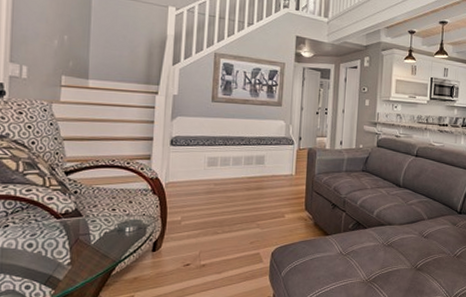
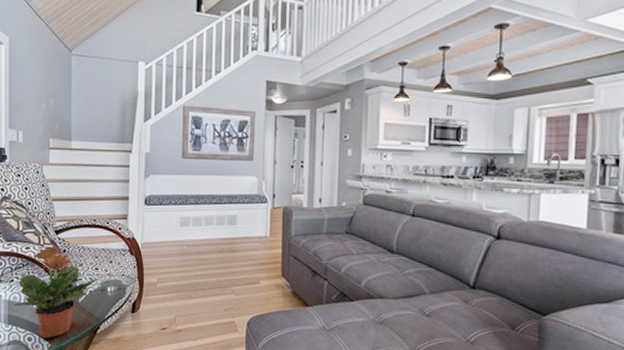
potted plant: none [7,188,115,286] -> present [13,247,98,339]

